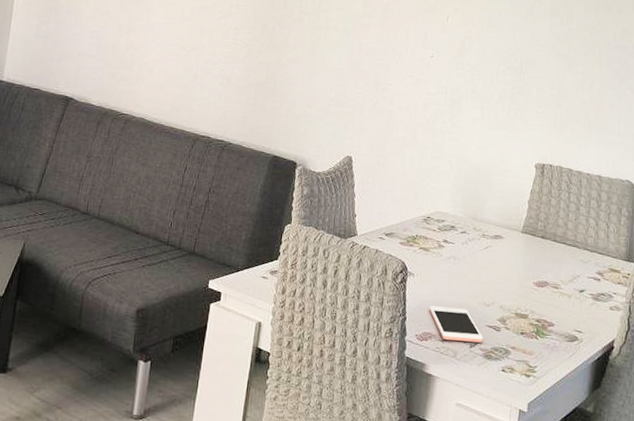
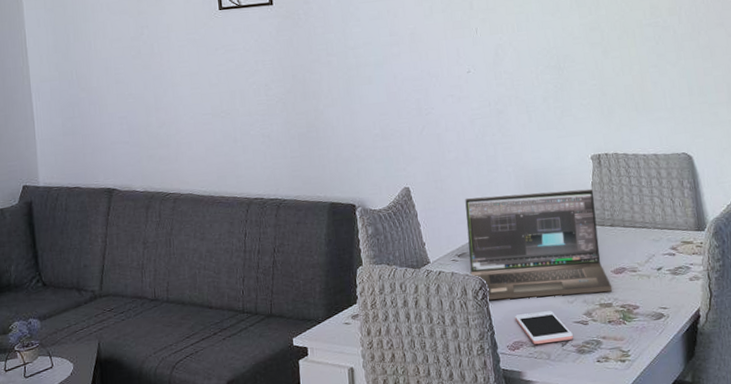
laptop: none [393,179,532,303] -> present [465,188,613,300]

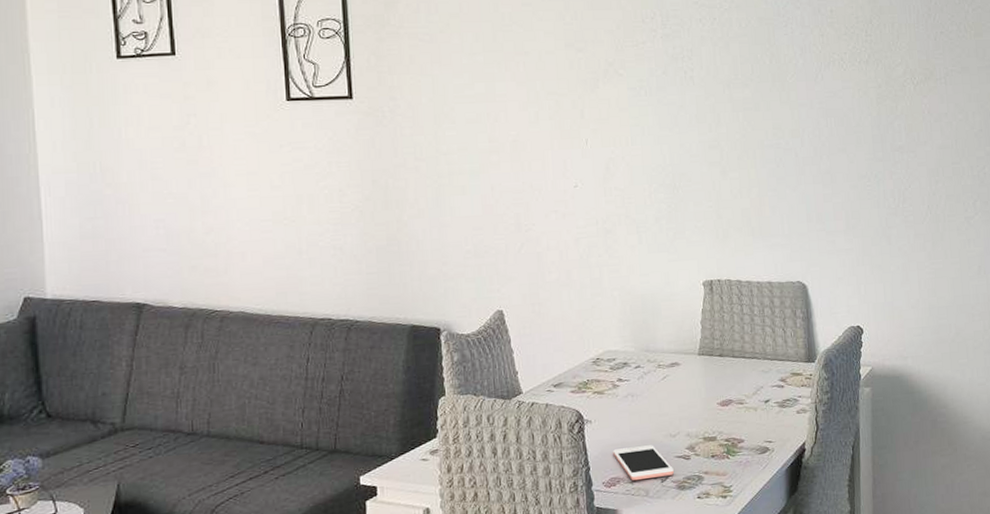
laptop: present [465,188,613,300] -> none [564,316,718,434]

